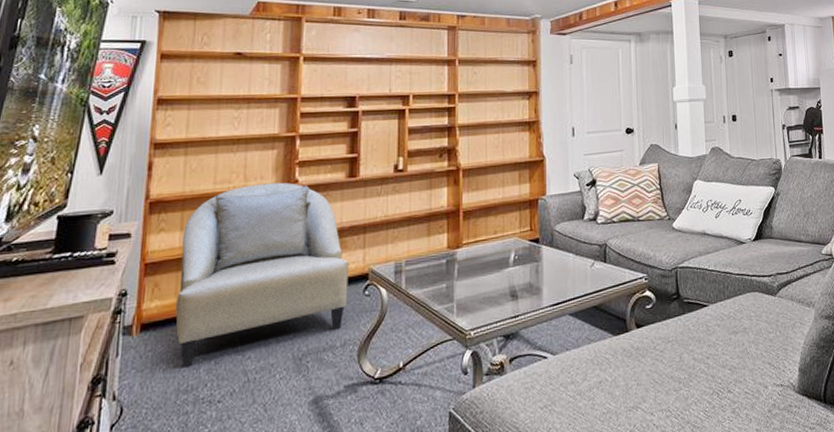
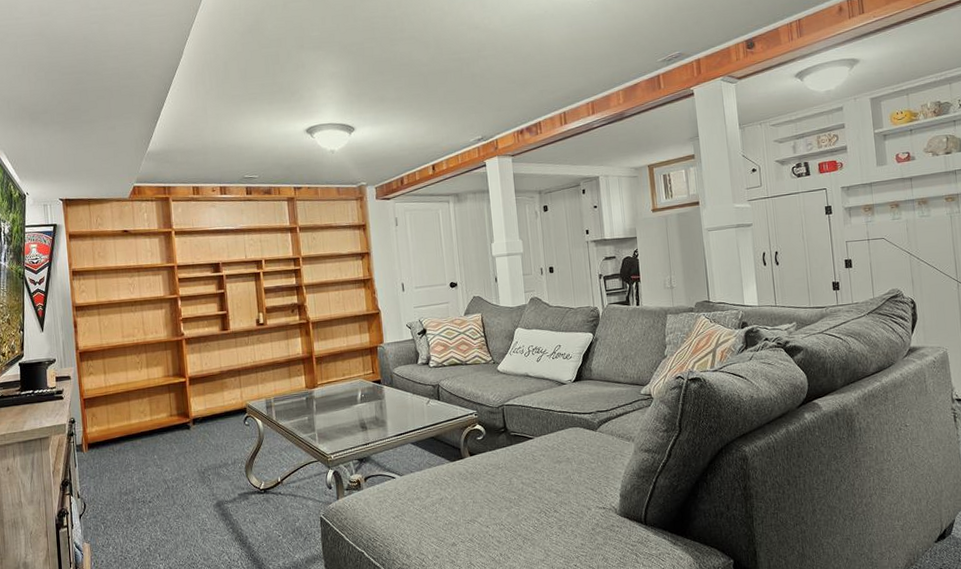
armchair: present [175,182,349,368] -> none [106,335,232,477]

